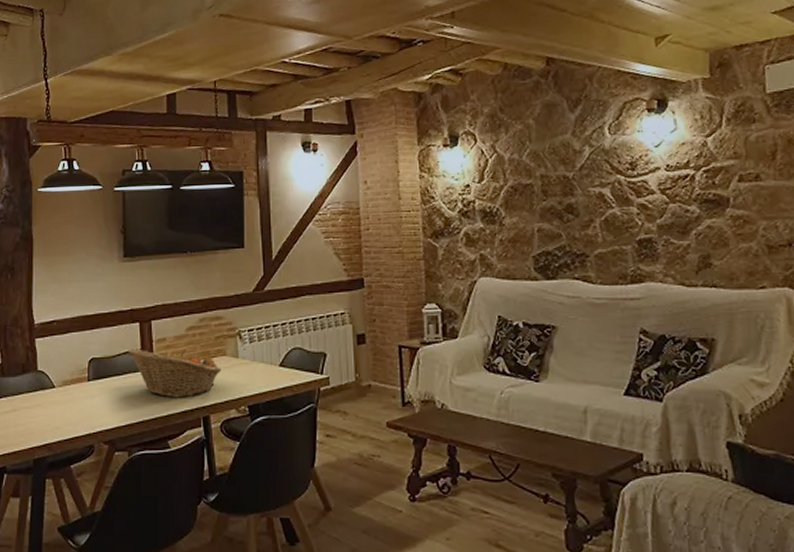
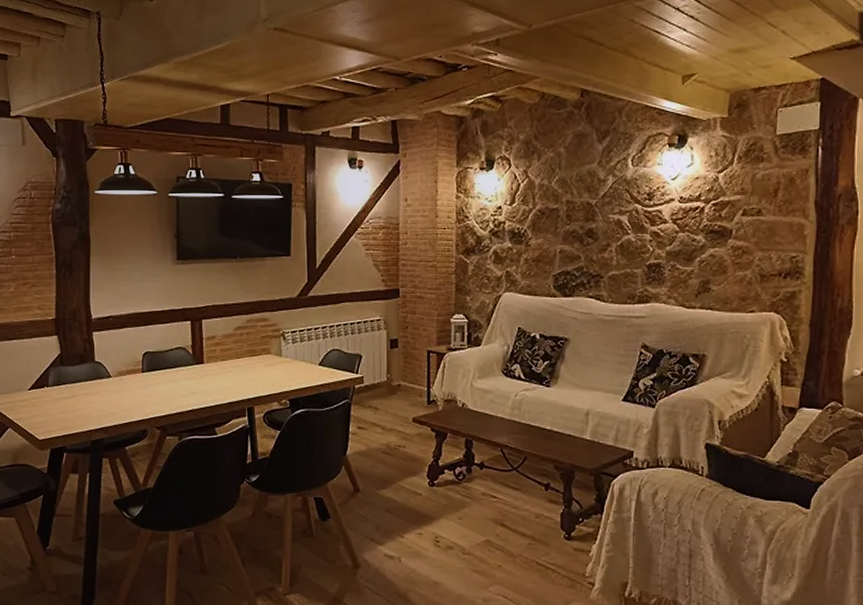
fruit basket: present [128,348,222,398] -> none [179,344,266,391]

